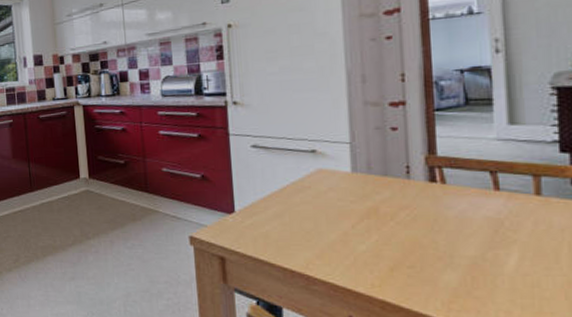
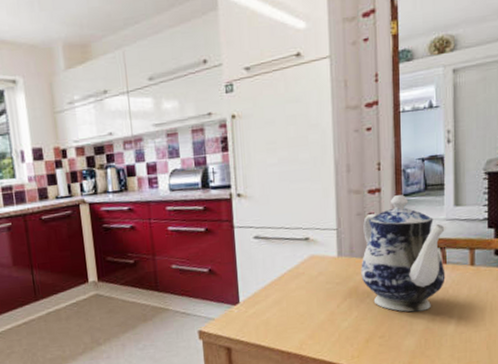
teapot: none [381,109,499,243] -> present [361,195,446,312]

